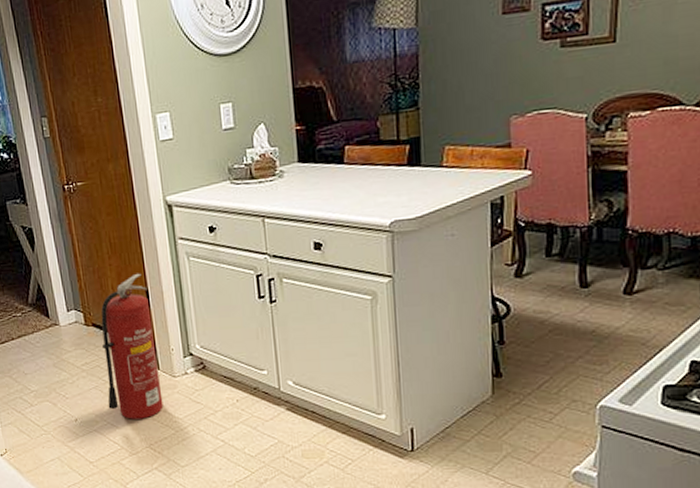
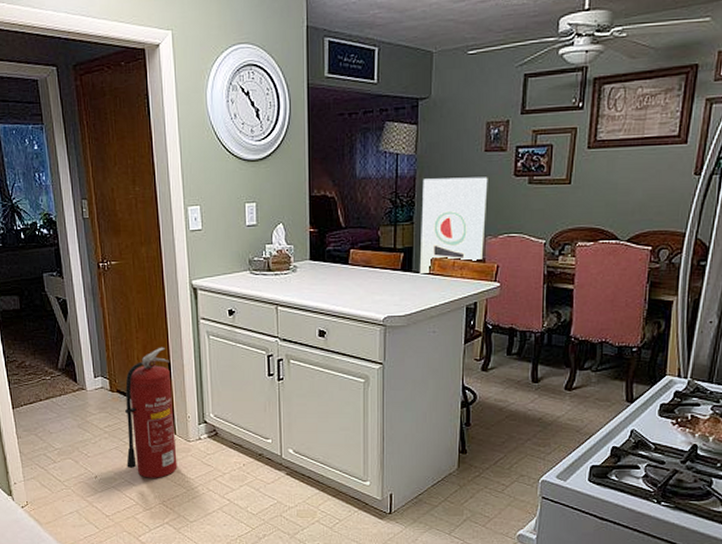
wall art: none [427,44,509,170] -> present [419,177,488,276]

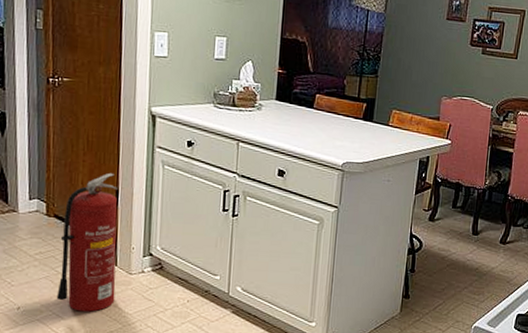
wall art: present [419,177,488,276] -> none [379,37,448,127]

